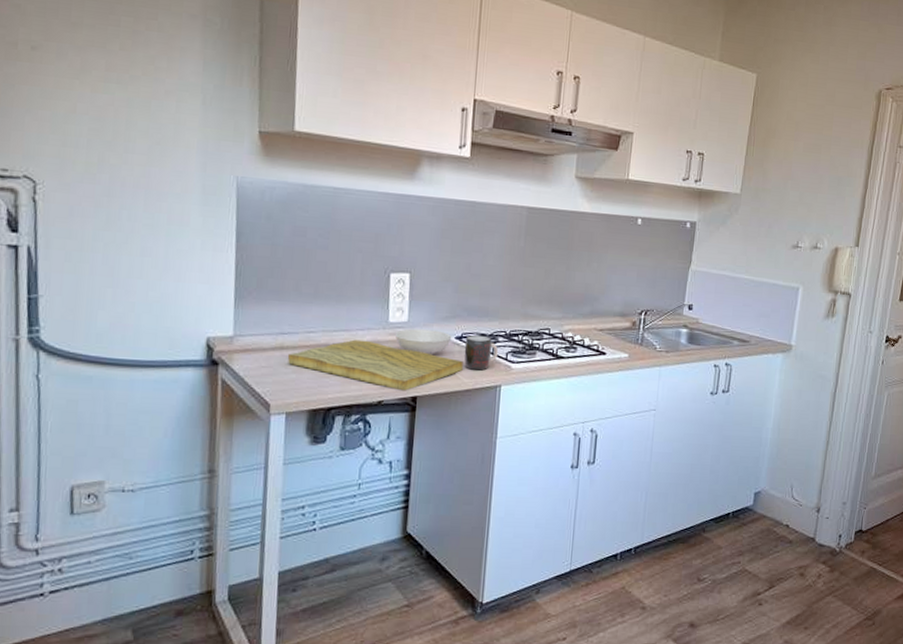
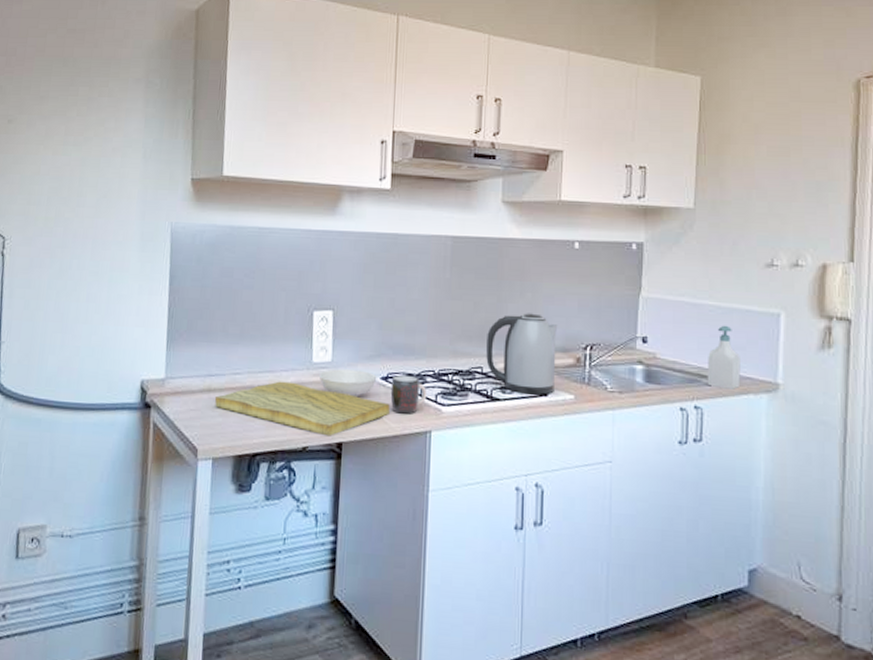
kettle: none [553,281,618,354] -> present [486,313,557,395]
soap bottle: none [737,296,765,351] -> present [707,325,741,391]

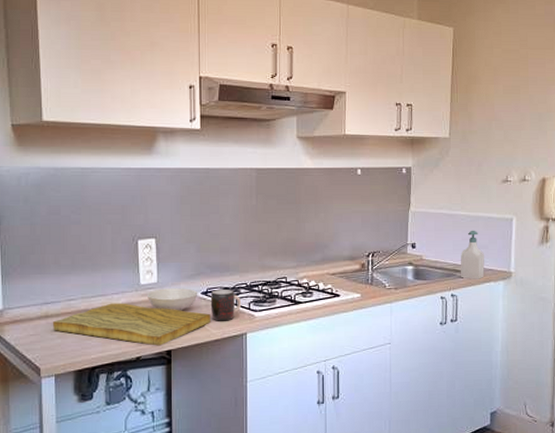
kettle: present [486,313,557,395] -> none [289,230,346,296]

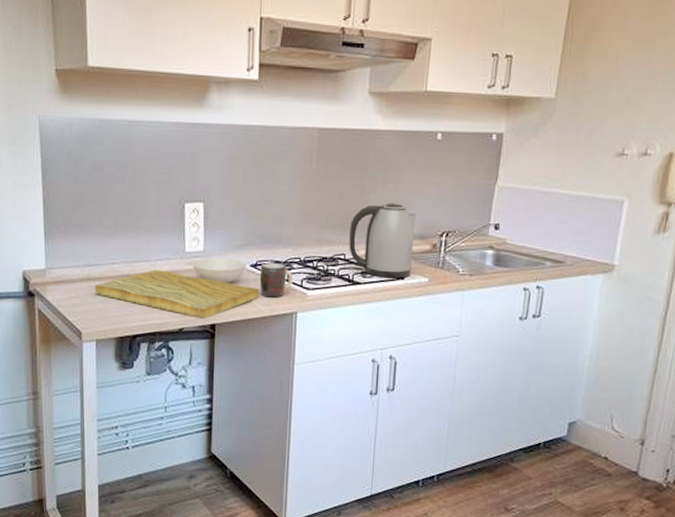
kettle: none [289,230,346,296] -> present [349,203,416,279]
soap bottle: present [460,230,485,280] -> none [550,212,583,272]

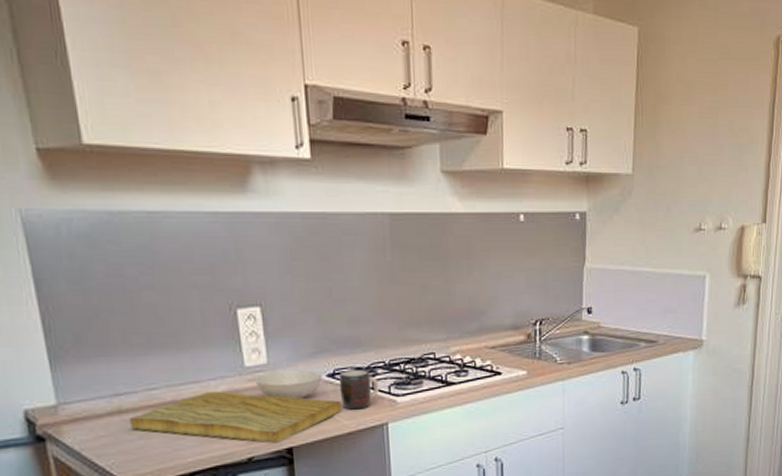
kettle: present [349,203,416,279] -> none [437,292,508,375]

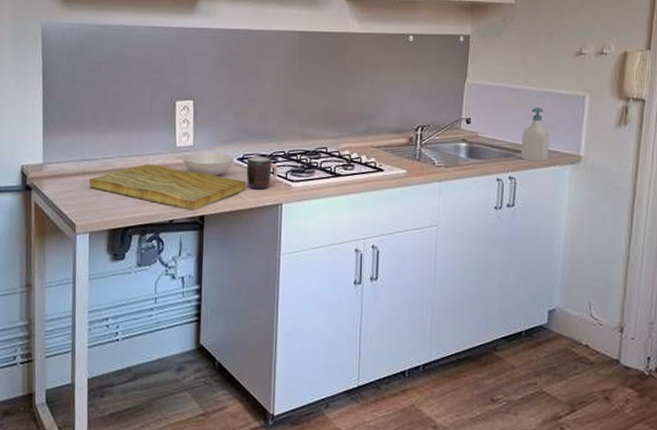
soap bottle: none [644,290,672,351] -> present [520,106,550,163]

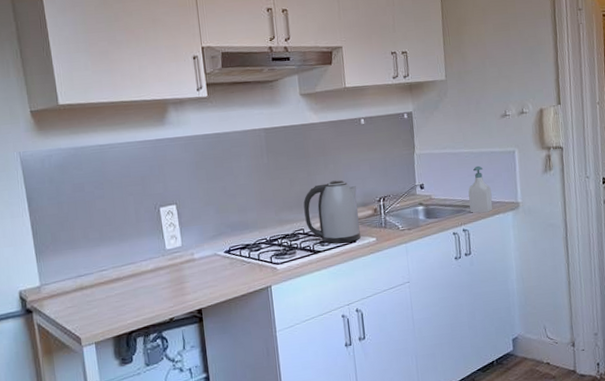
cutting board: present [89,163,246,211] -> none [87,268,236,306]
bowl: present [182,152,234,177] -> none [173,248,222,272]
mug: present [246,155,279,191] -> none [233,245,264,278]
kettle: none [330,99,392,171] -> present [303,180,361,244]

